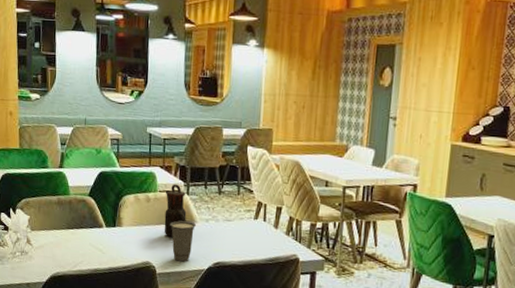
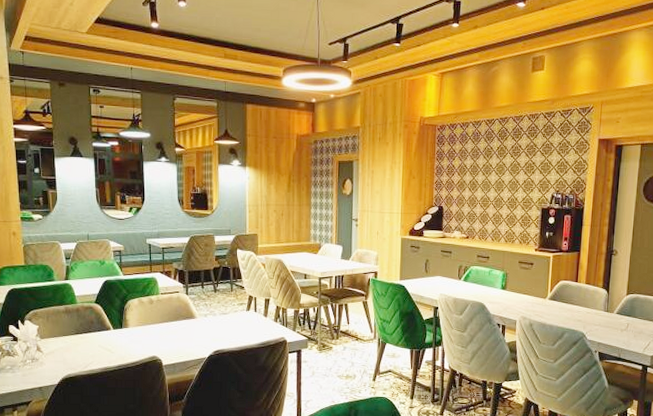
teapot: present [164,184,187,238] -> none [166,286,187,334]
cup: present [170,220,197,262] -> none [173,318,197,353]

